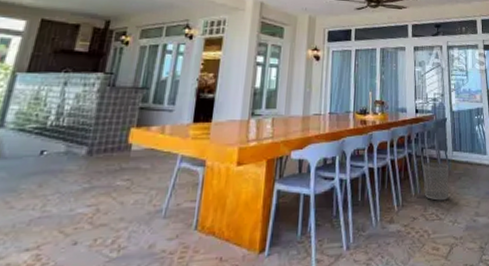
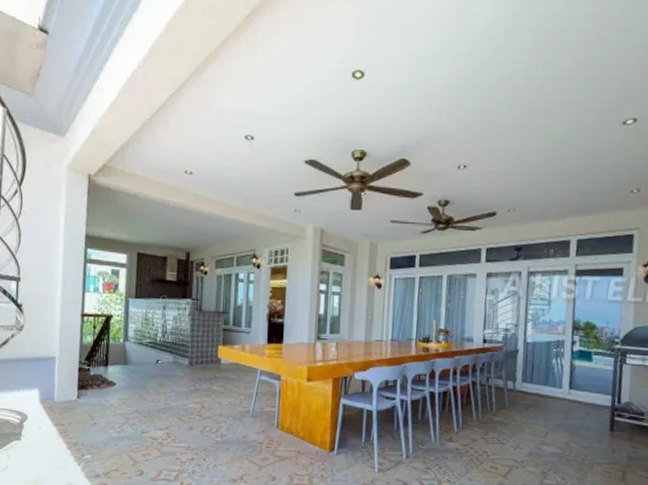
waste bin: present [422,162,450,201] -> none [486,391,516,428]

